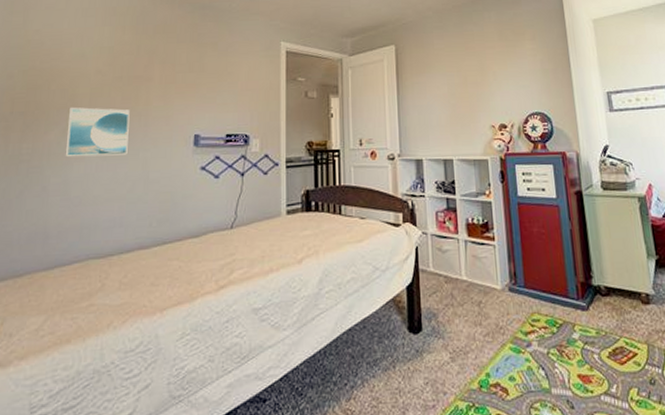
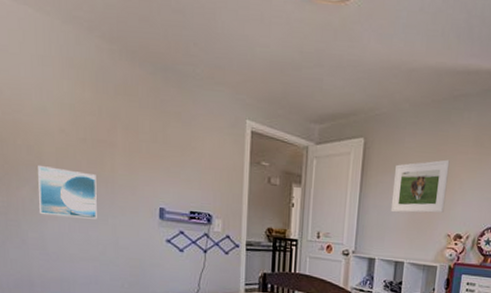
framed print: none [429,55,484,111] -> present [390,159,450,213]

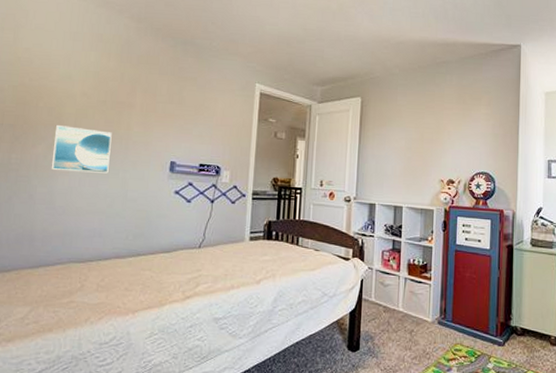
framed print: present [390,159,450,213] -> none [387,114,438,162]

